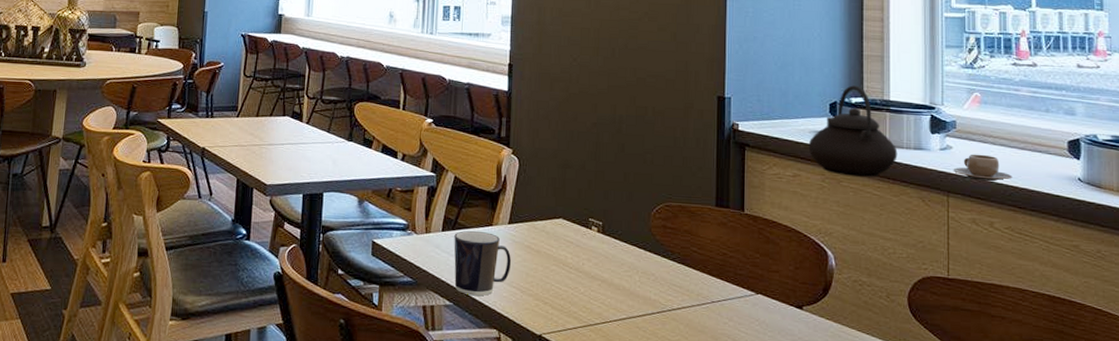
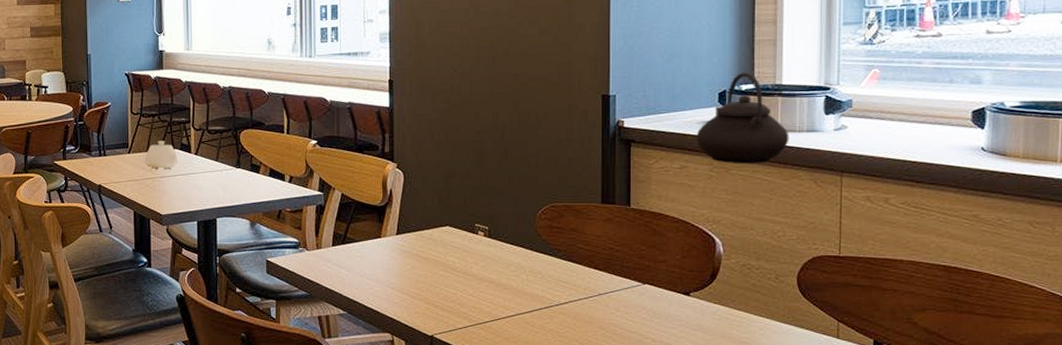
sugar bowl: none [254,106,288,140] -> present [145,141,177,172]
mug: present [453,230,512,296] -> none [344,243,401,304]
teacup: present [953,154,1012,182] -> none [847,131,911,159]

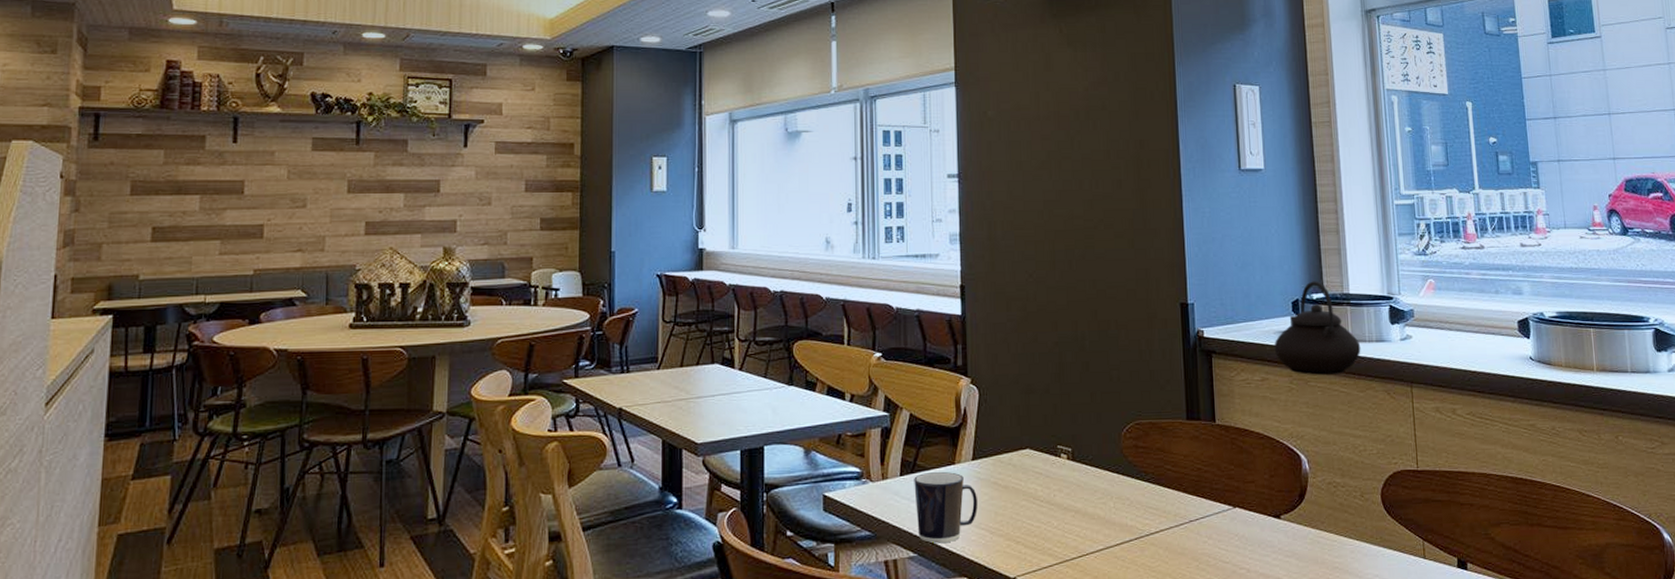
sugar bowl: present [145,141,177,172] -> none [678,354,717,391]
mug: none [344,243,401,304] -> present [914,471,979,544]

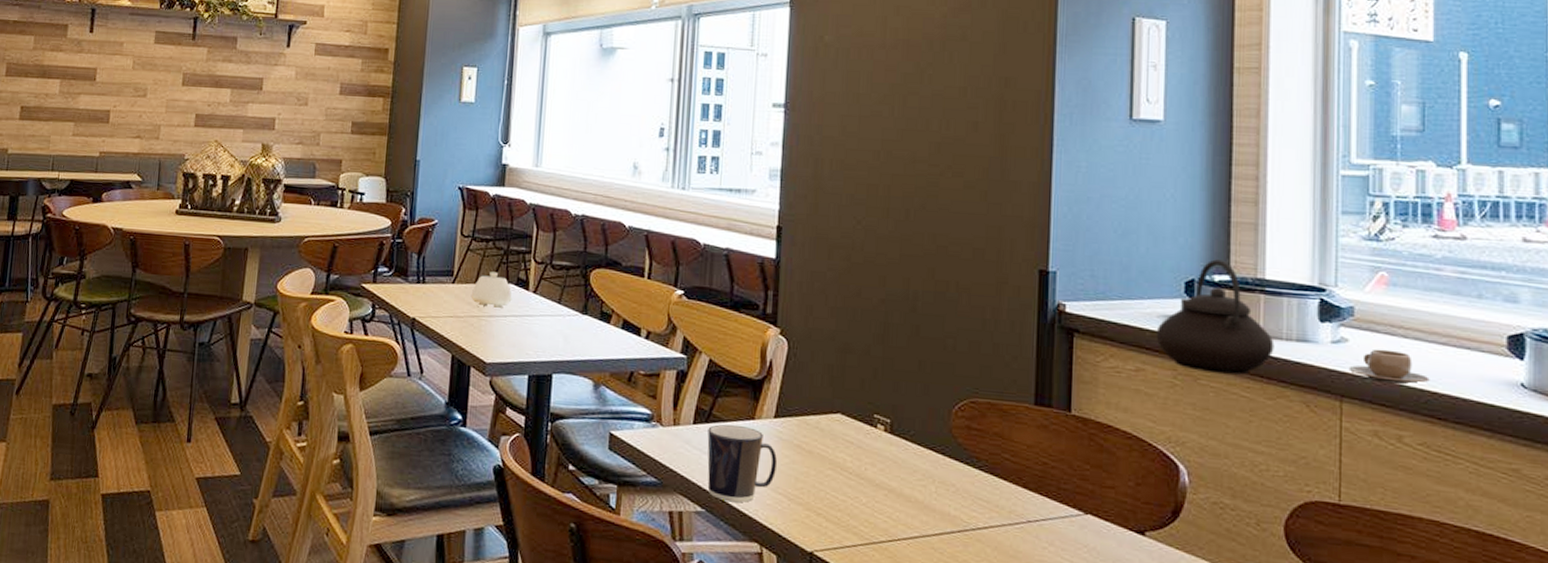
sugar bowl: none [678,354,717,391] -> present [472,272,511,311]
teacup: none [1414,341,1470,369] -> present [1348,349,1430,385]

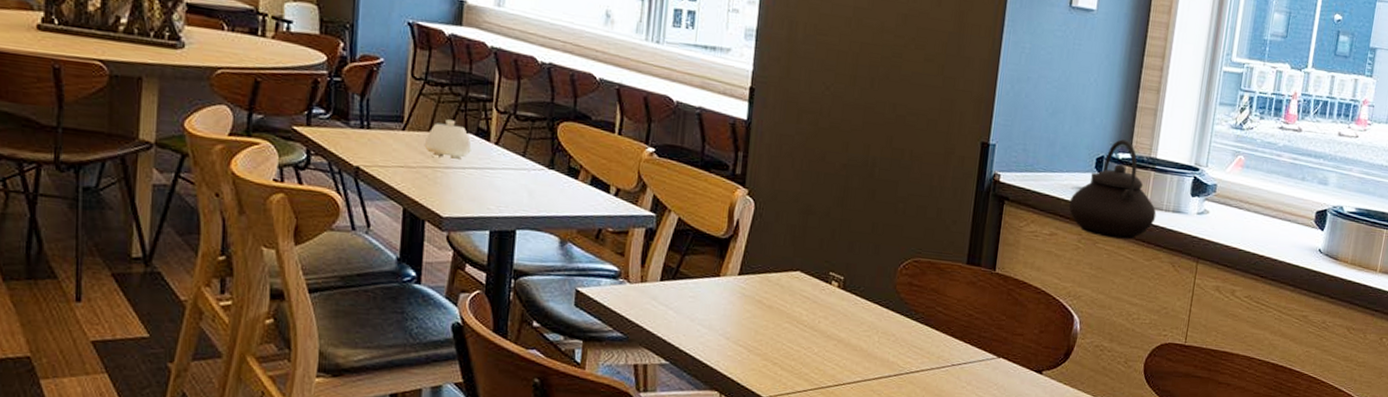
mug: present [707,424,778,503] -> none [672,281,740,355]
teacup: present [1348,349,1430,385] -> none [1206,219,1260,250]

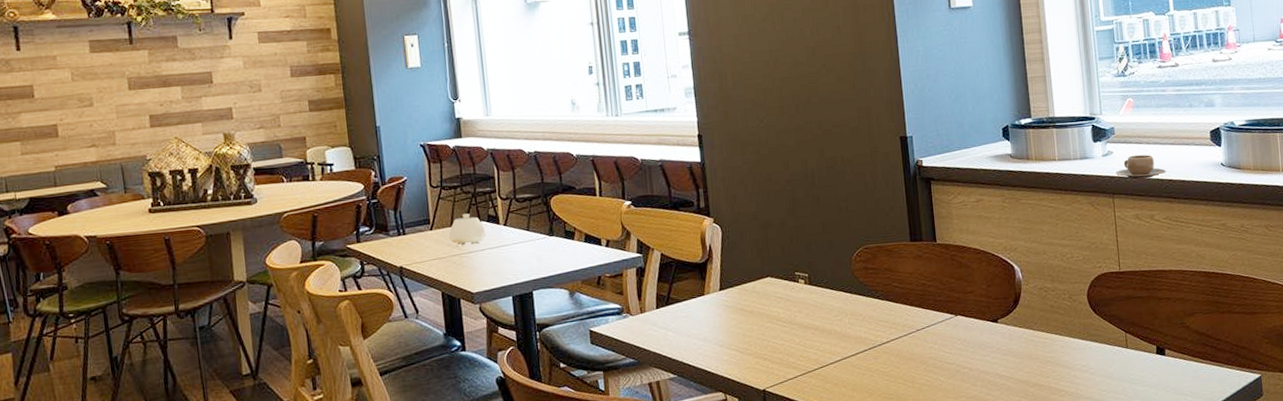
teapot: present [1068,139,1157,240] -> none [987,107,1067,194]
teacup: none [1206,219,1260,250] -> present [1115,154,1166,180]

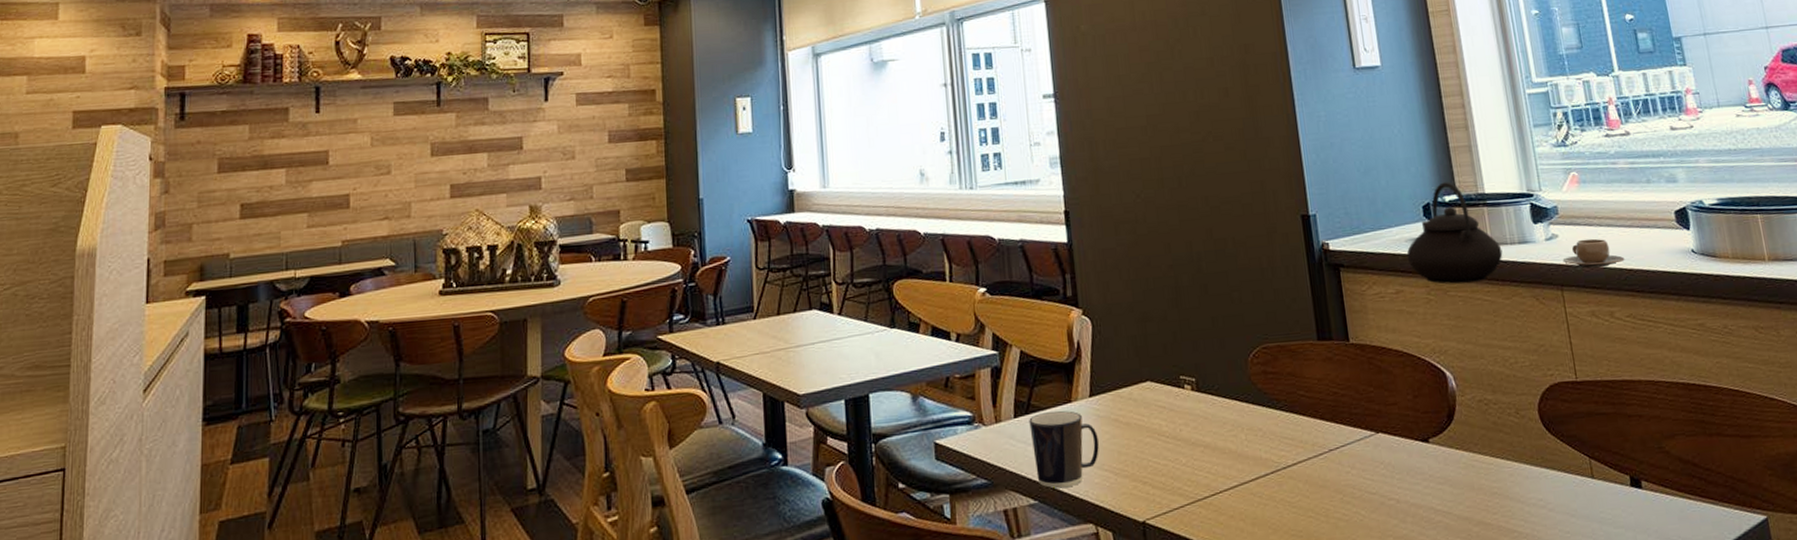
sugar bowl: present [449,213,485,247] -> none [775,300,816,340]
mug: none [669,302,728,365] -> present [1029,410,1100,489]
teapot: none [987,107,1067,194] -> present [1406,182,1503,285]

